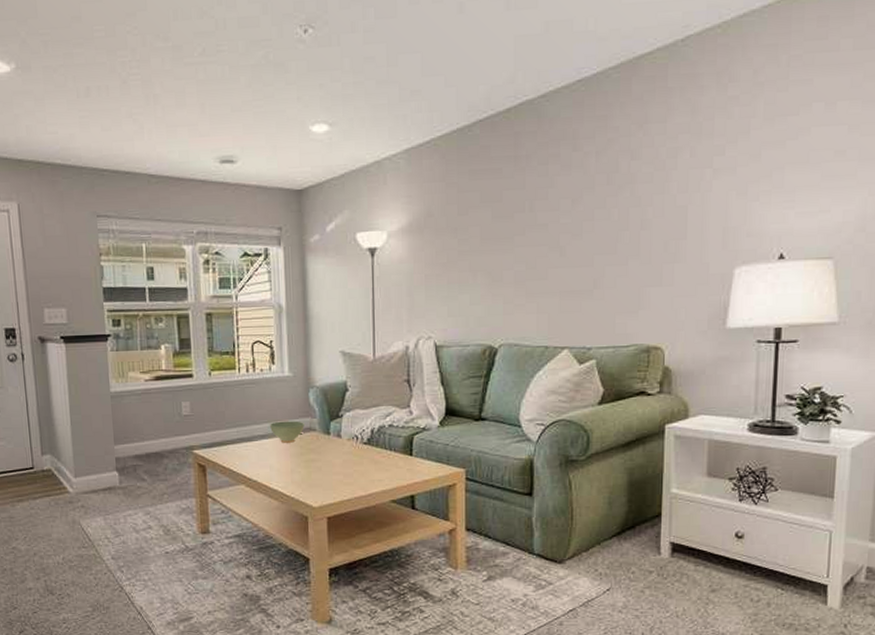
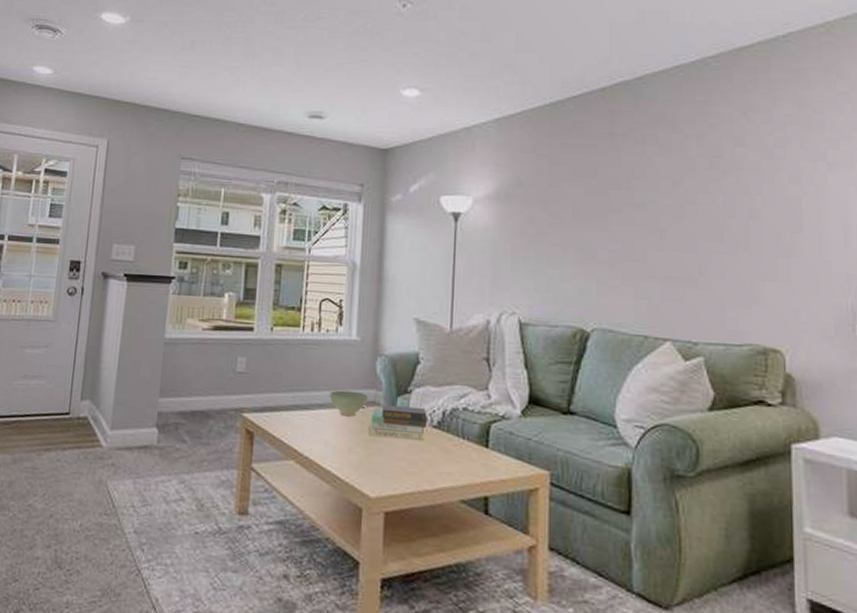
books: none [308,428,358,457] -> present [369,404,427,440]

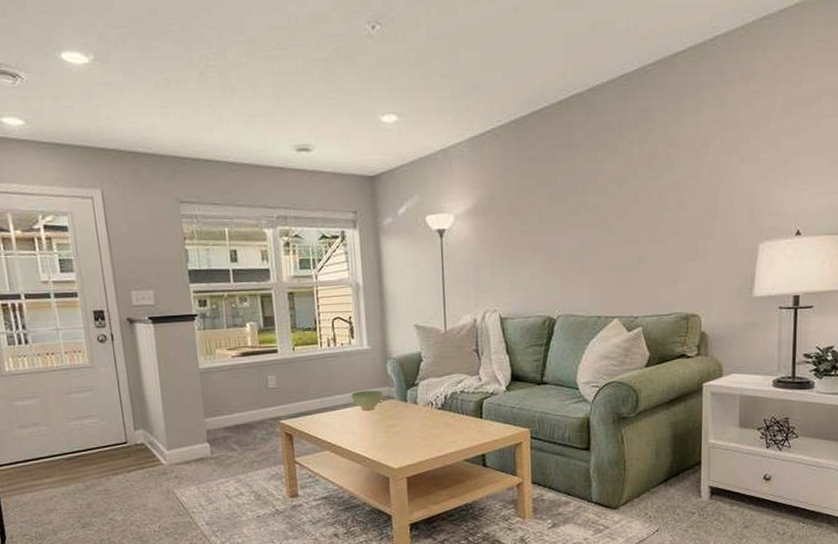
books: present [369,404,427,440] -> none [387,395,433,423]

